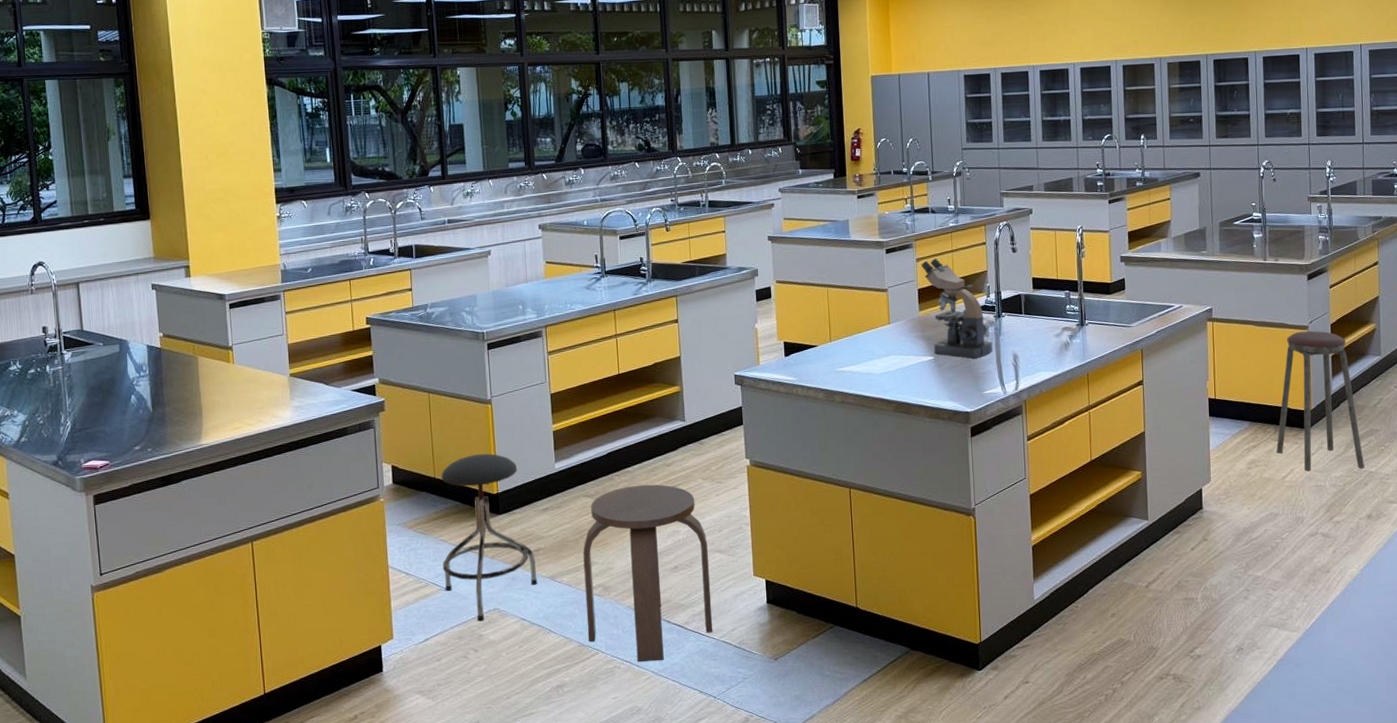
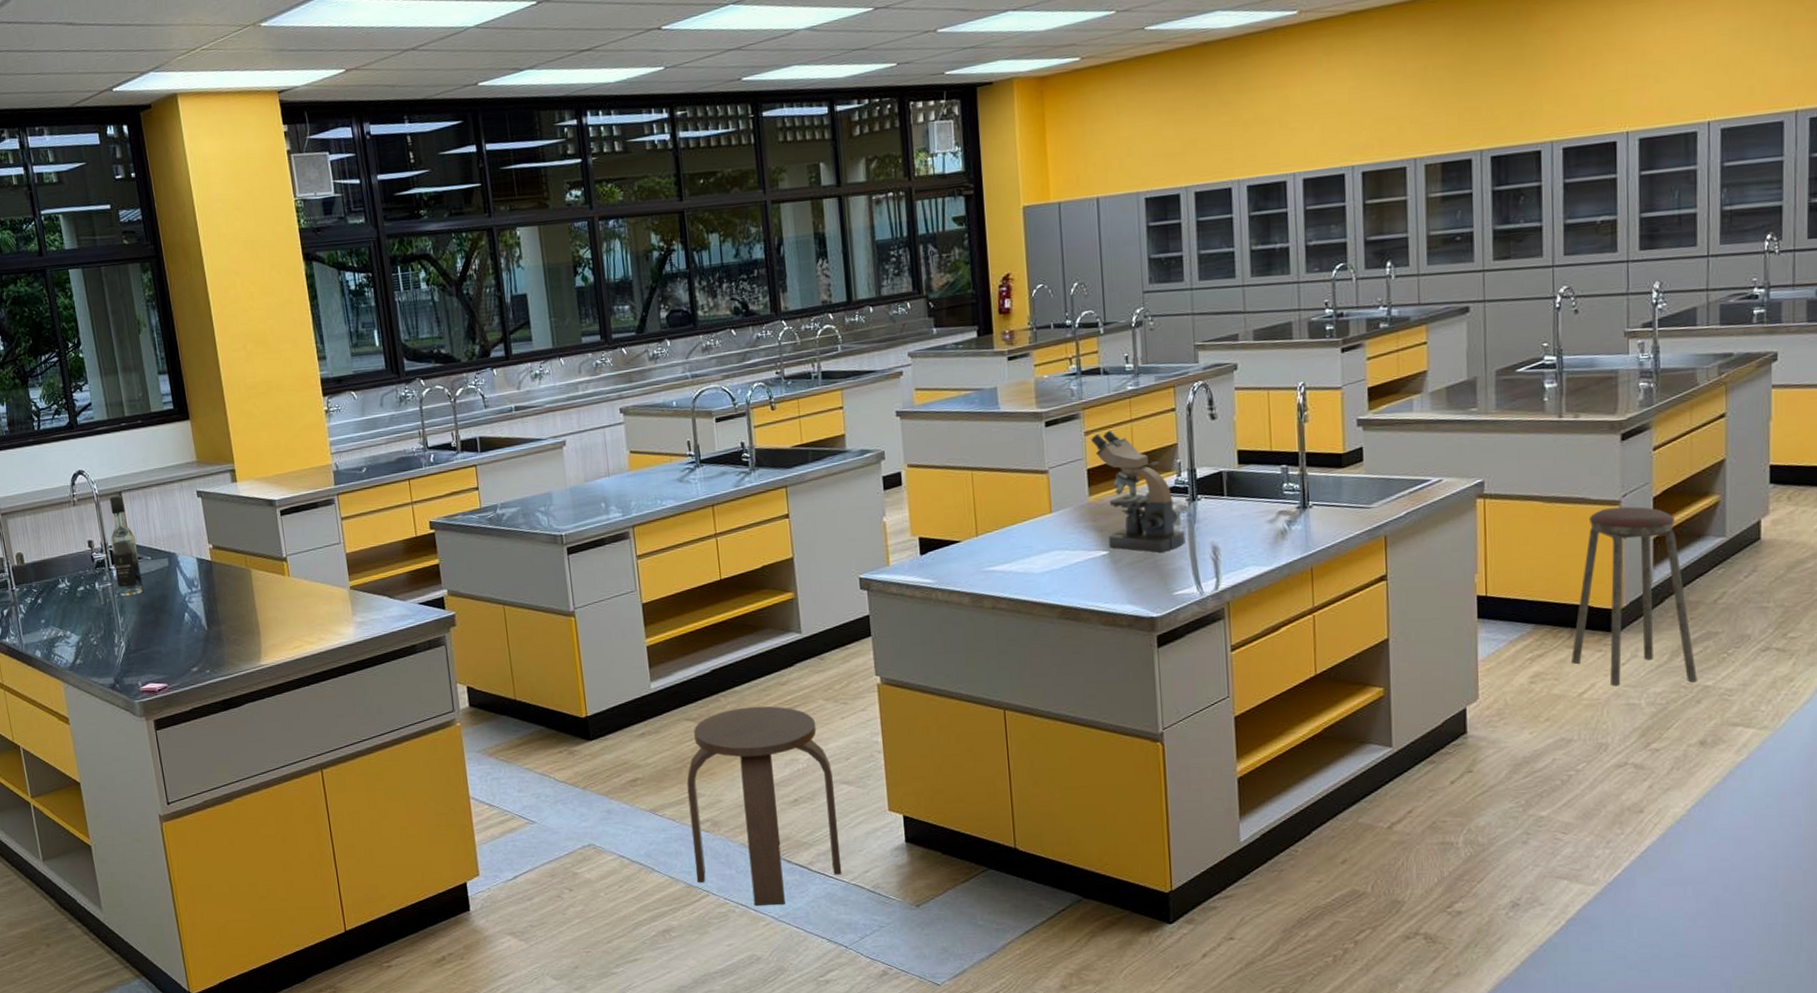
bottle: none [65,285,93,380] -> present [109,495,144,597]
stool: present [441,453,538,622] -> none [522,672,637,858]

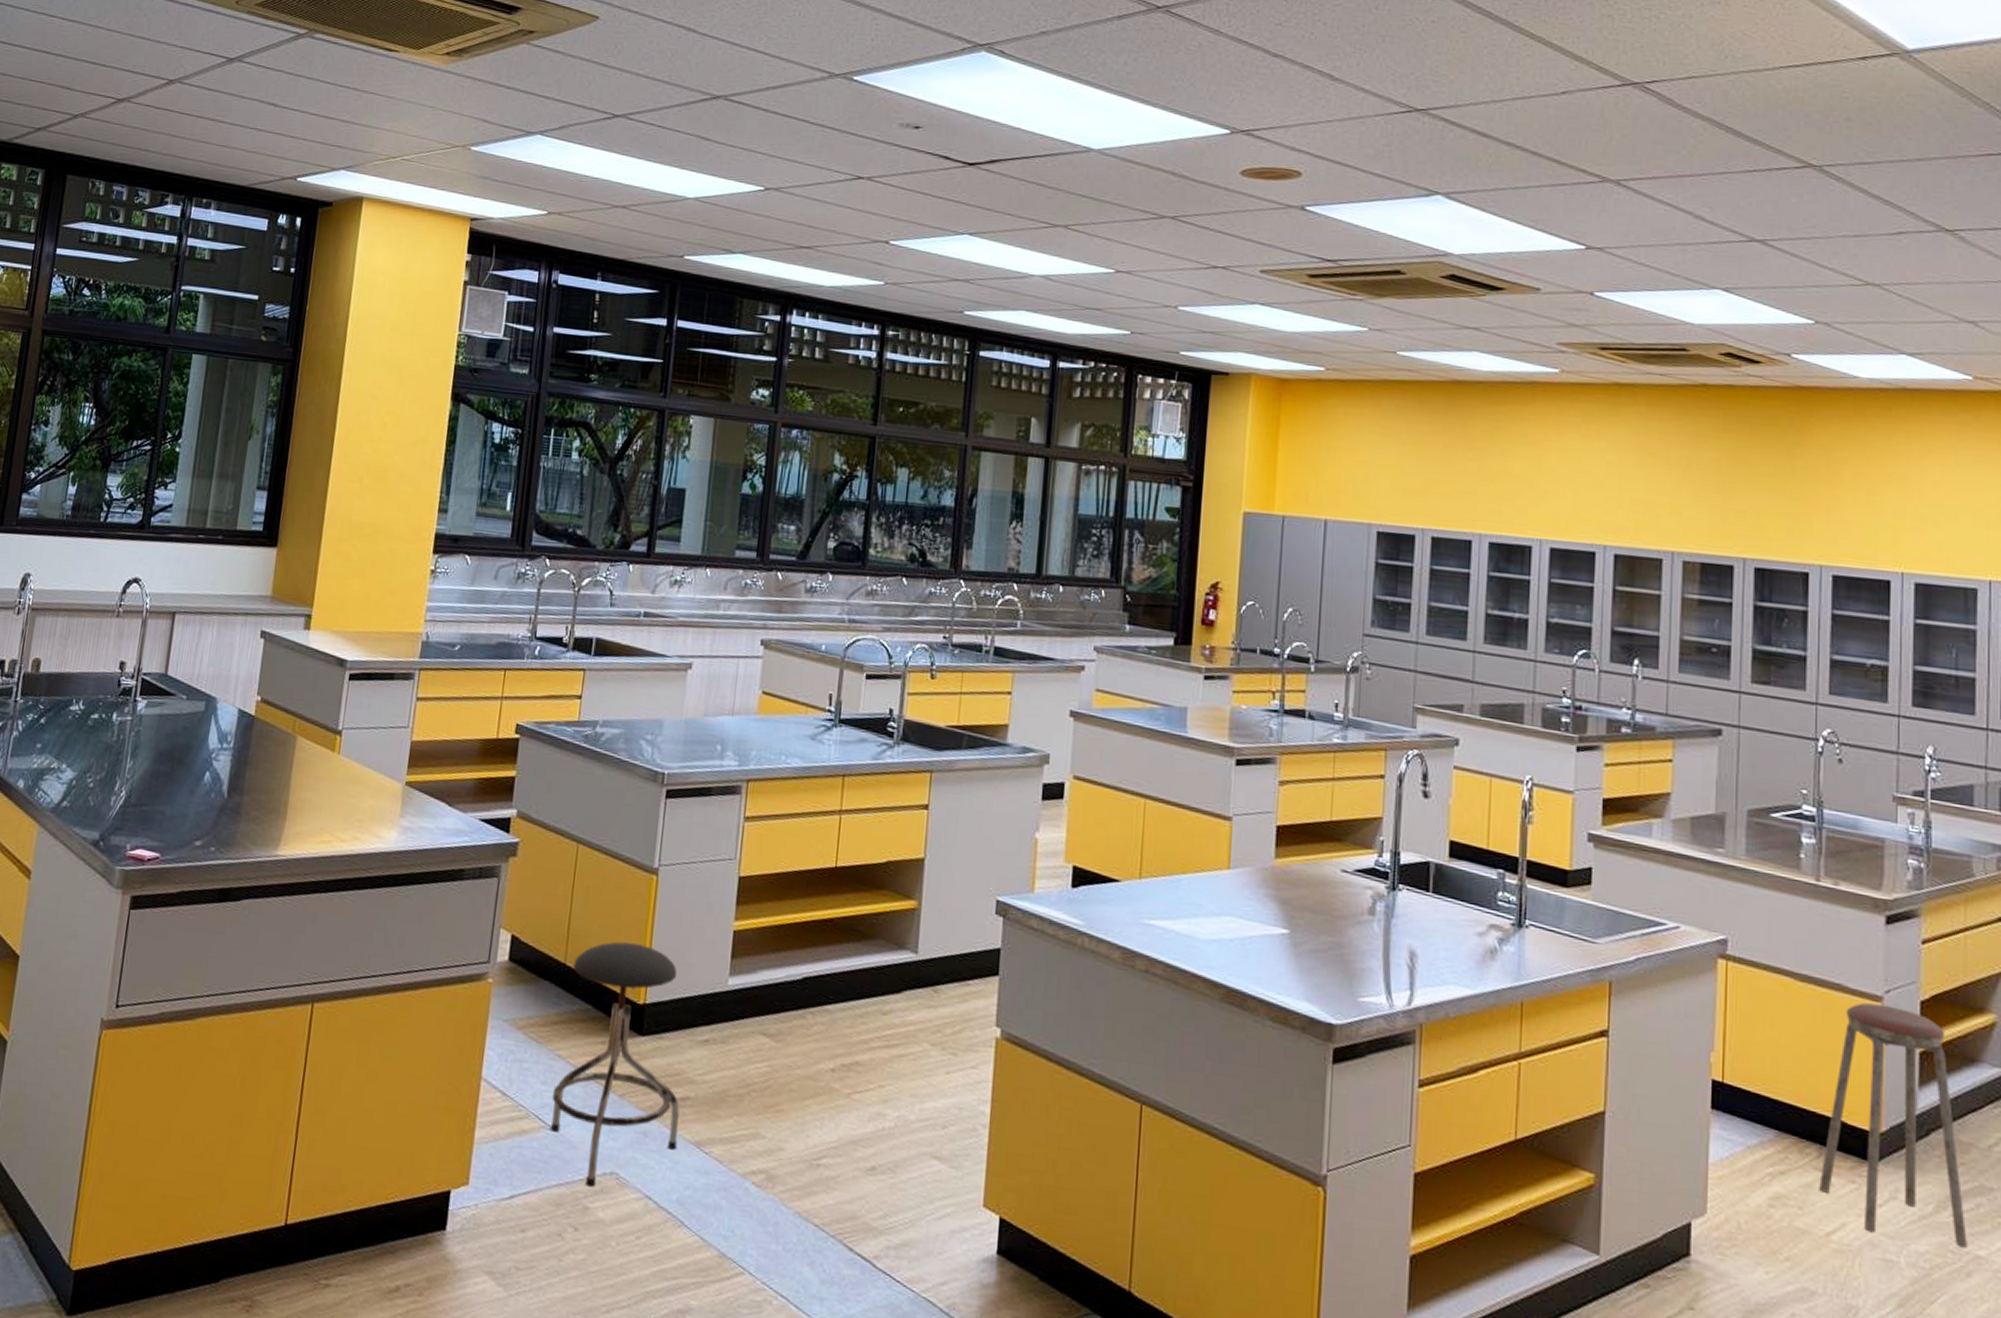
bottle: present [109,495,144,597] -> none [137,615,176,739]
stool: none [522,672,637,858] -> present [550,941,680,1187]
stool: present [686,706,842,906] -> none [733,1032,924,1307]
microscope: present [1091,430,1186,553] -> none [1285,784,1380,946]

